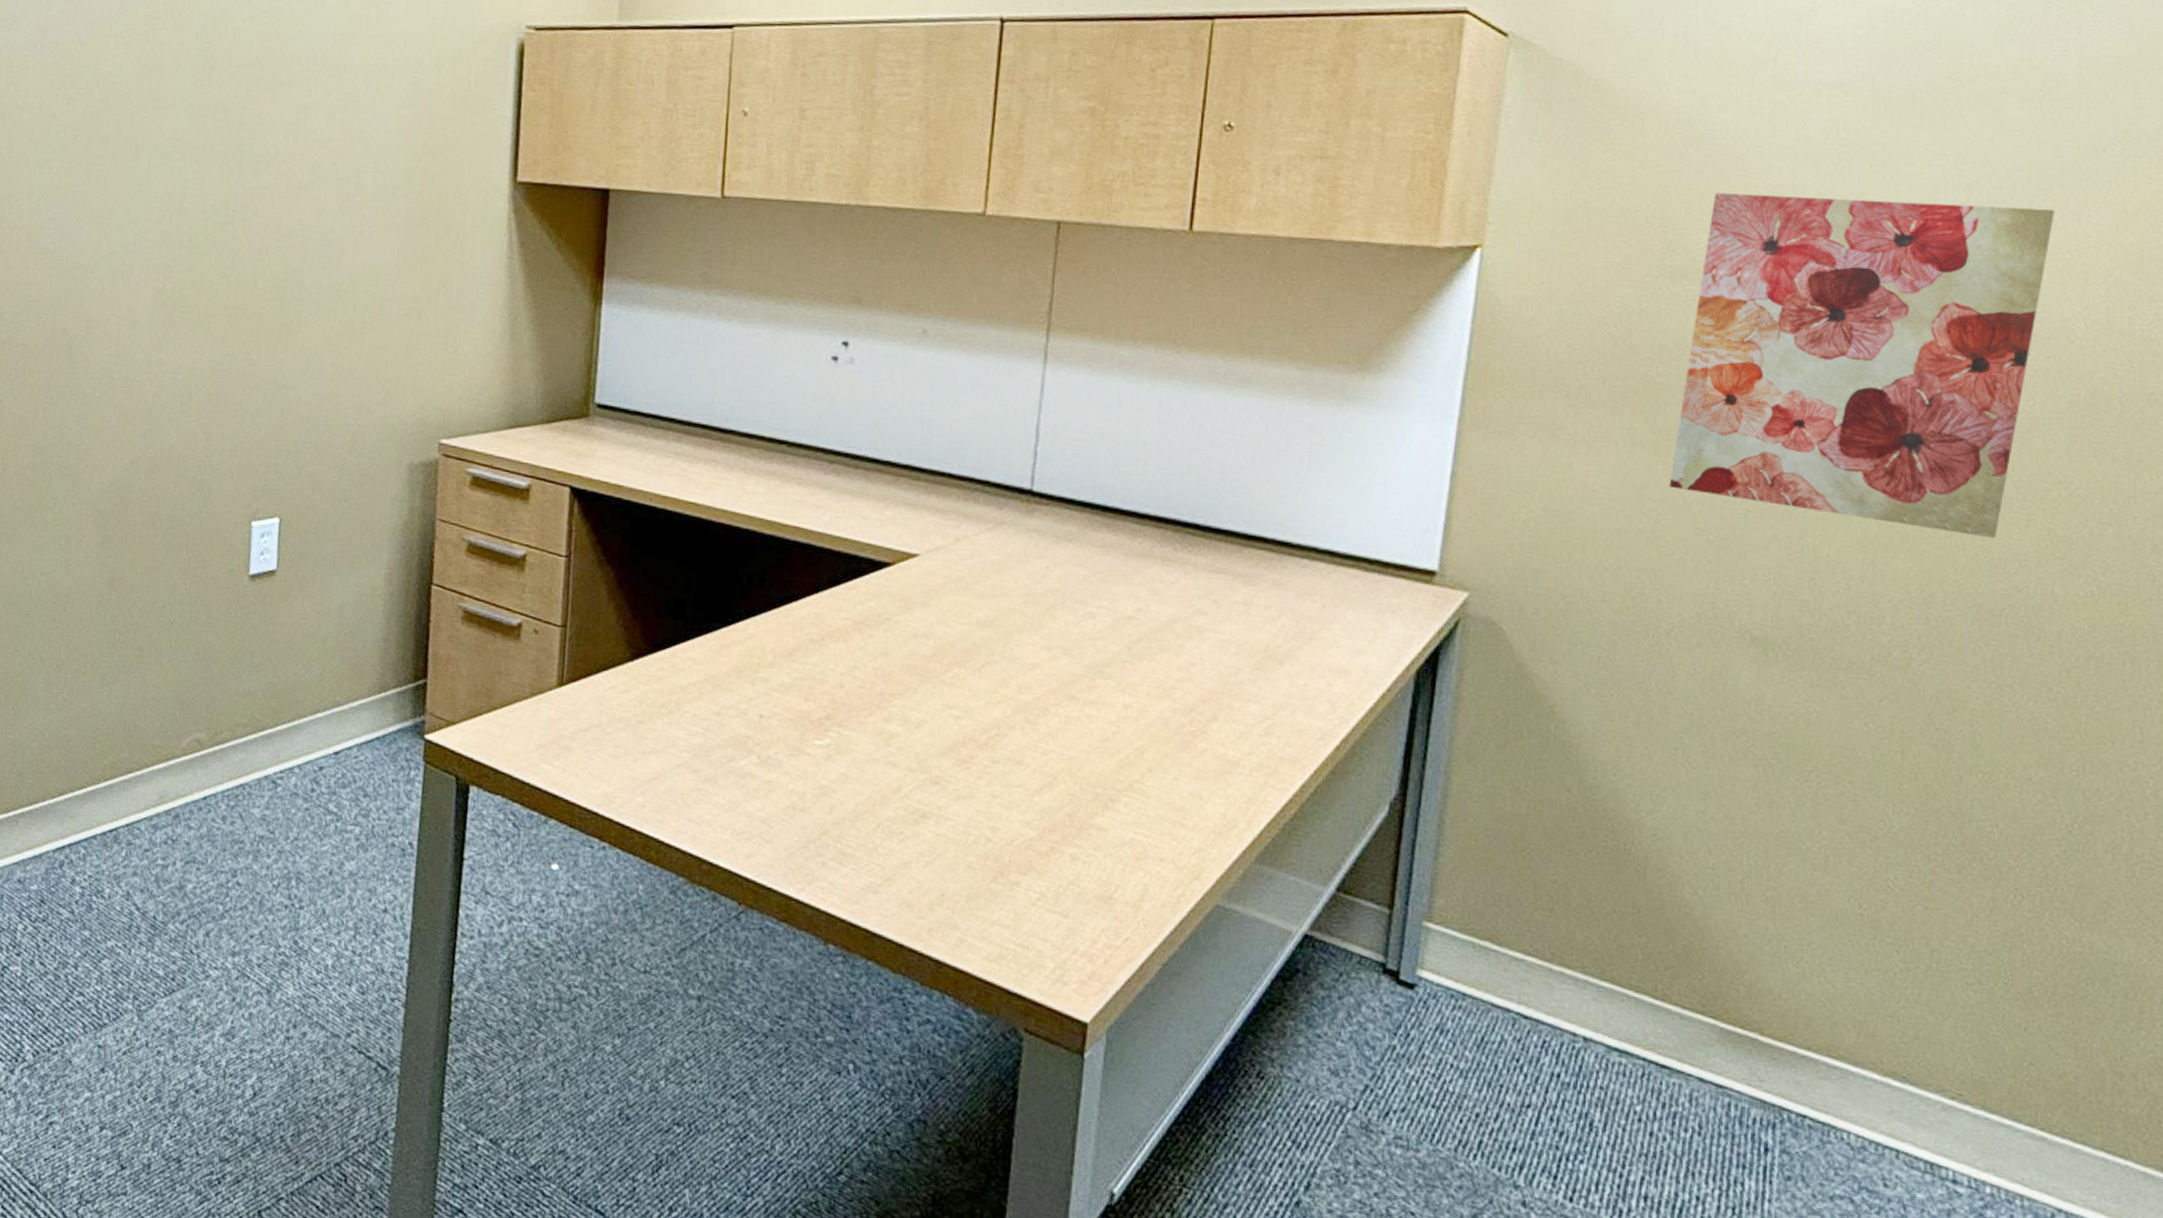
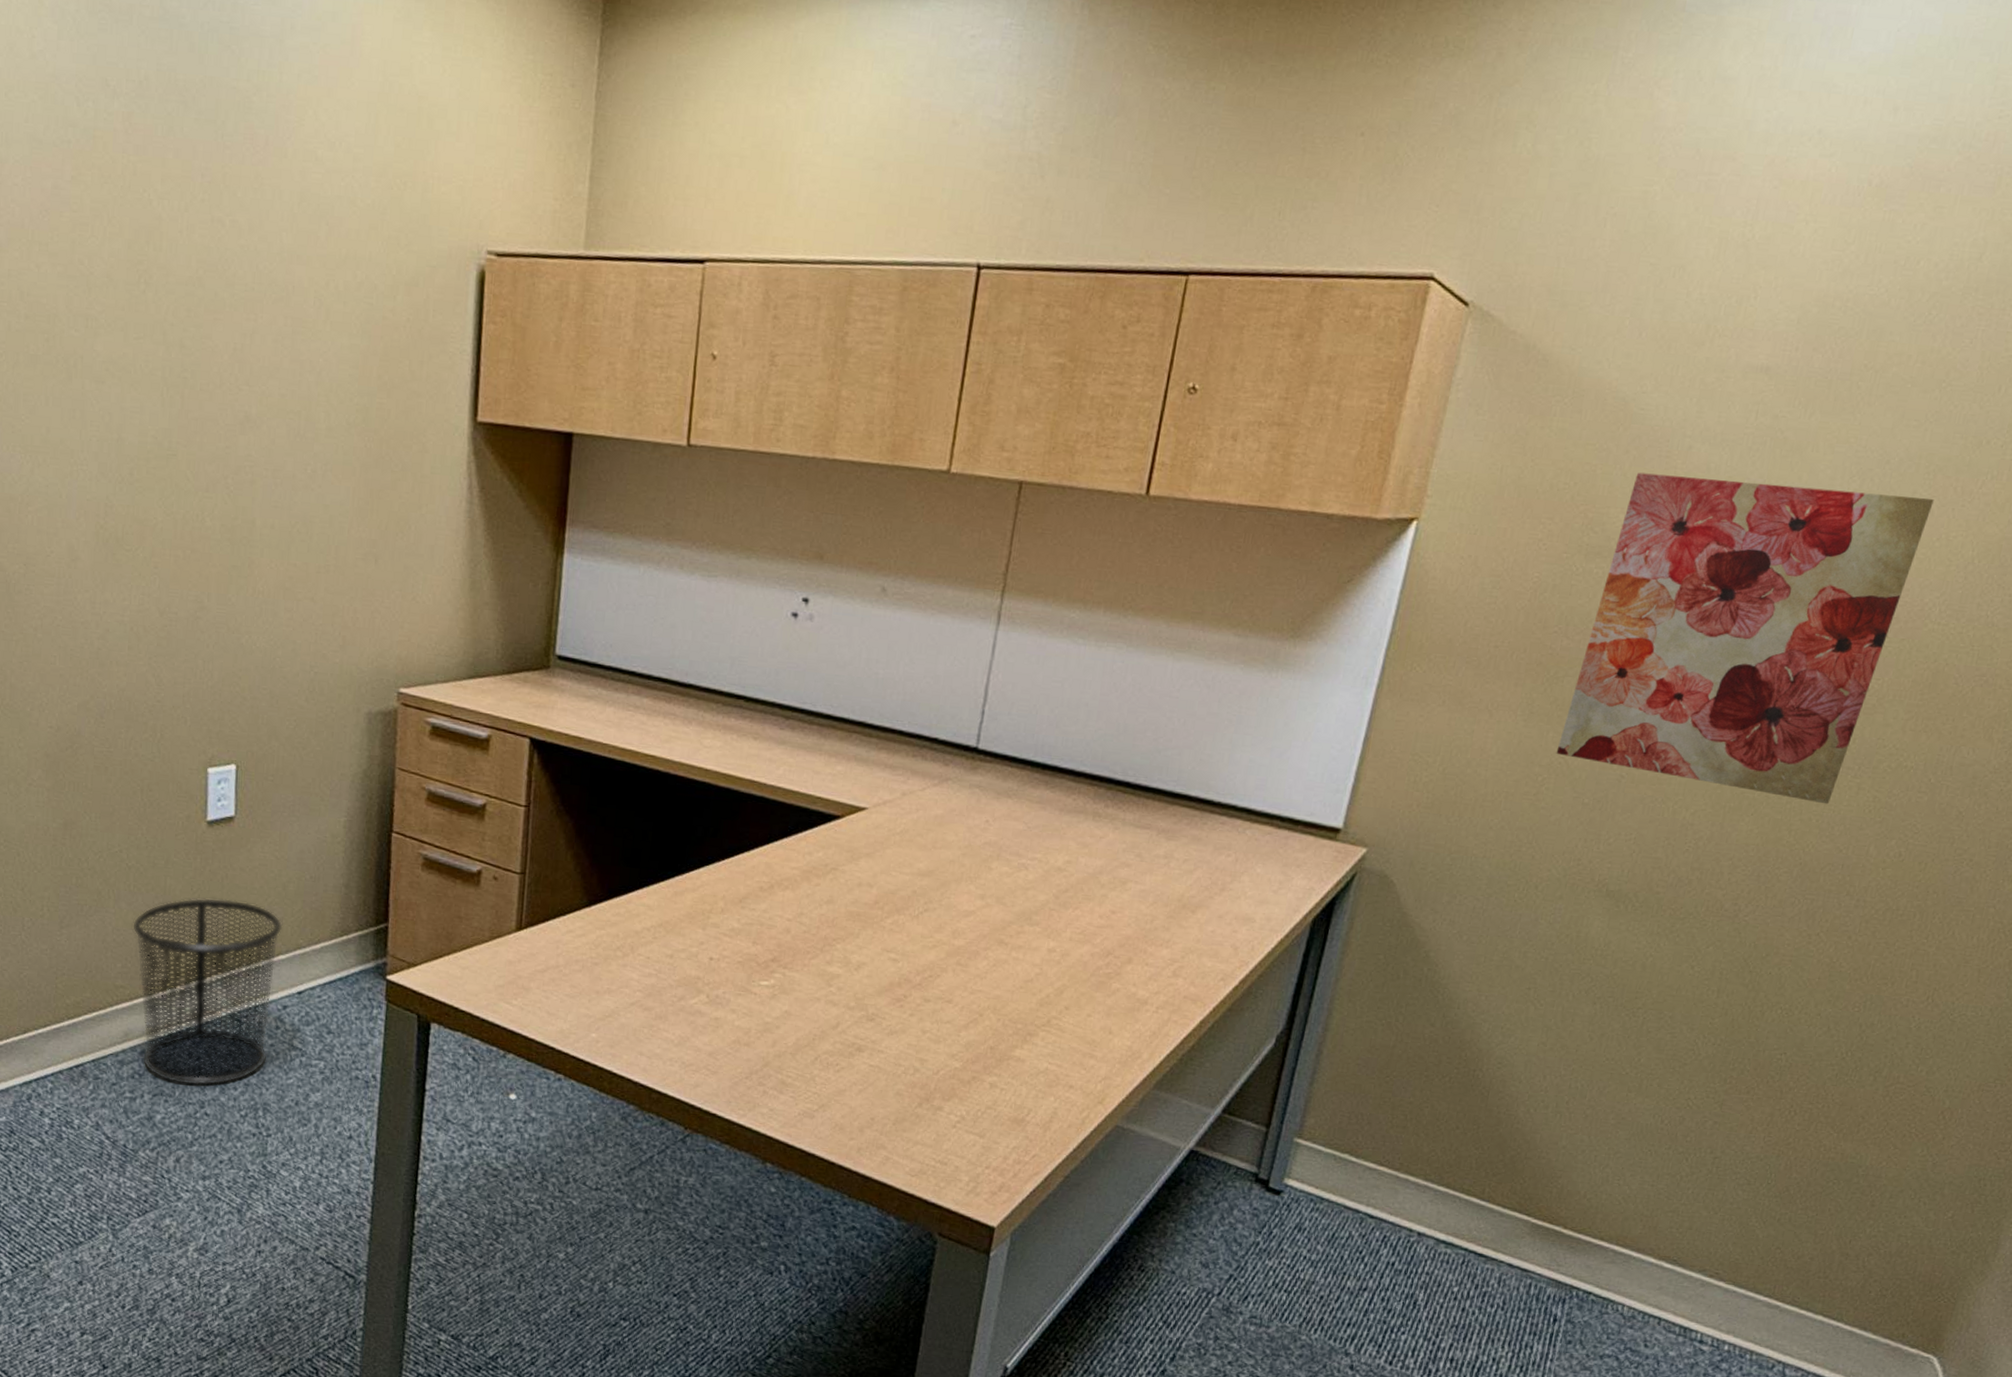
waste bin: none [172,653,321,853] -> present [132,897,283,1086]

